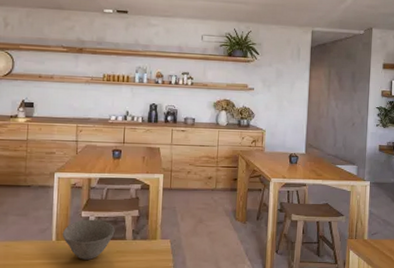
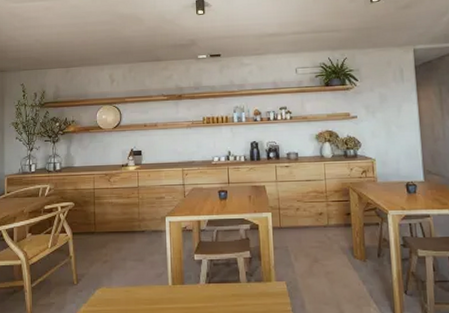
bowl: present [62,219,115,260] -> none [177,262,228,304]

